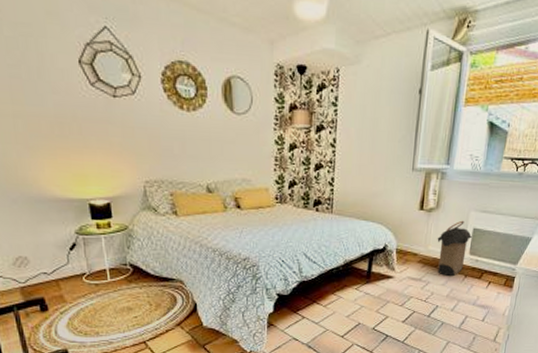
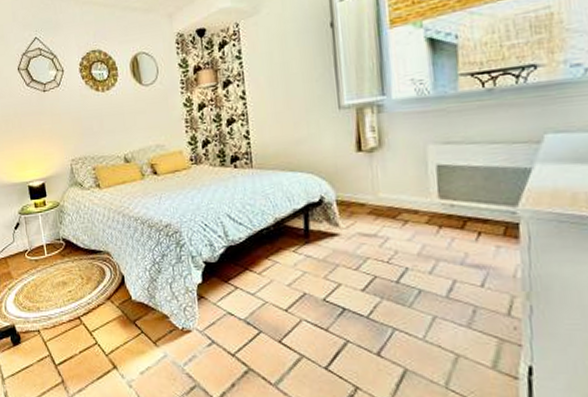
laundry hamper: present [437,220,473,277] -> none [388,157,438,229]

